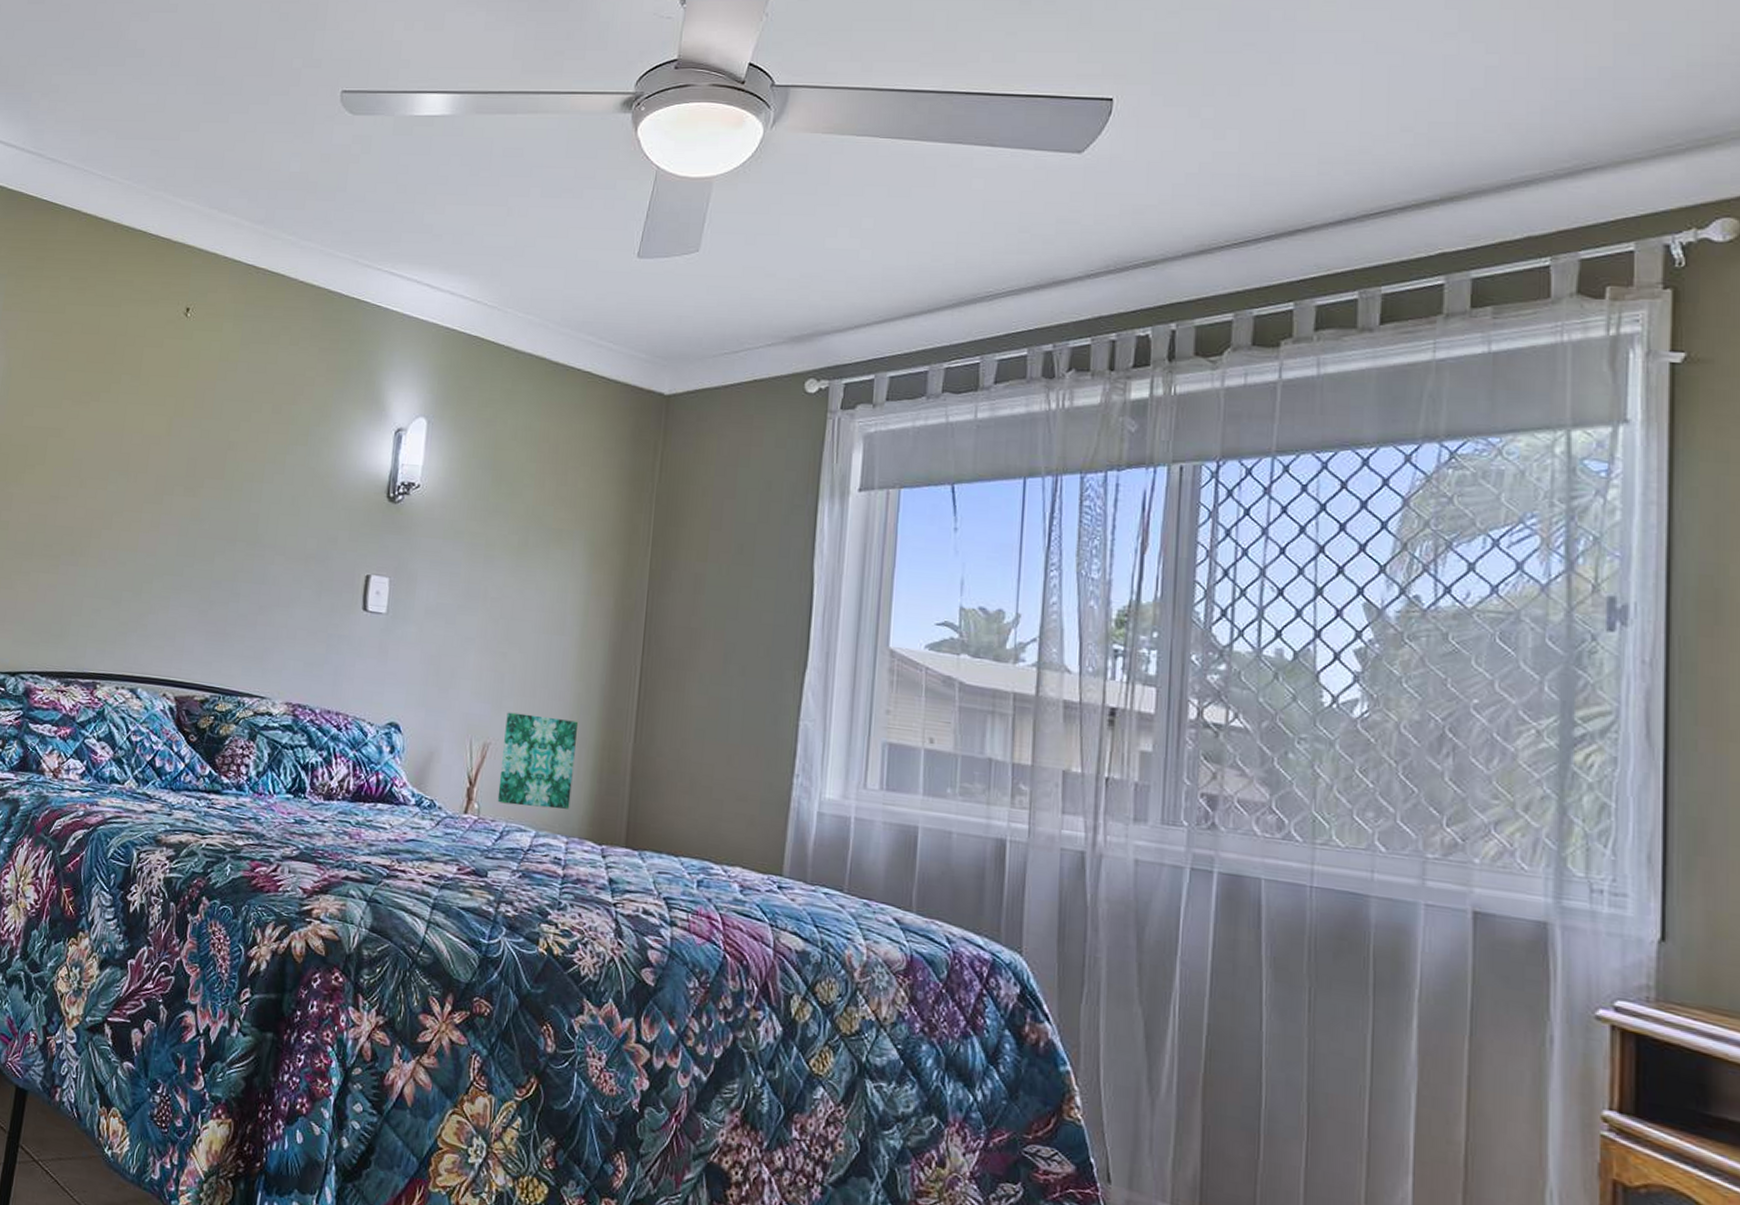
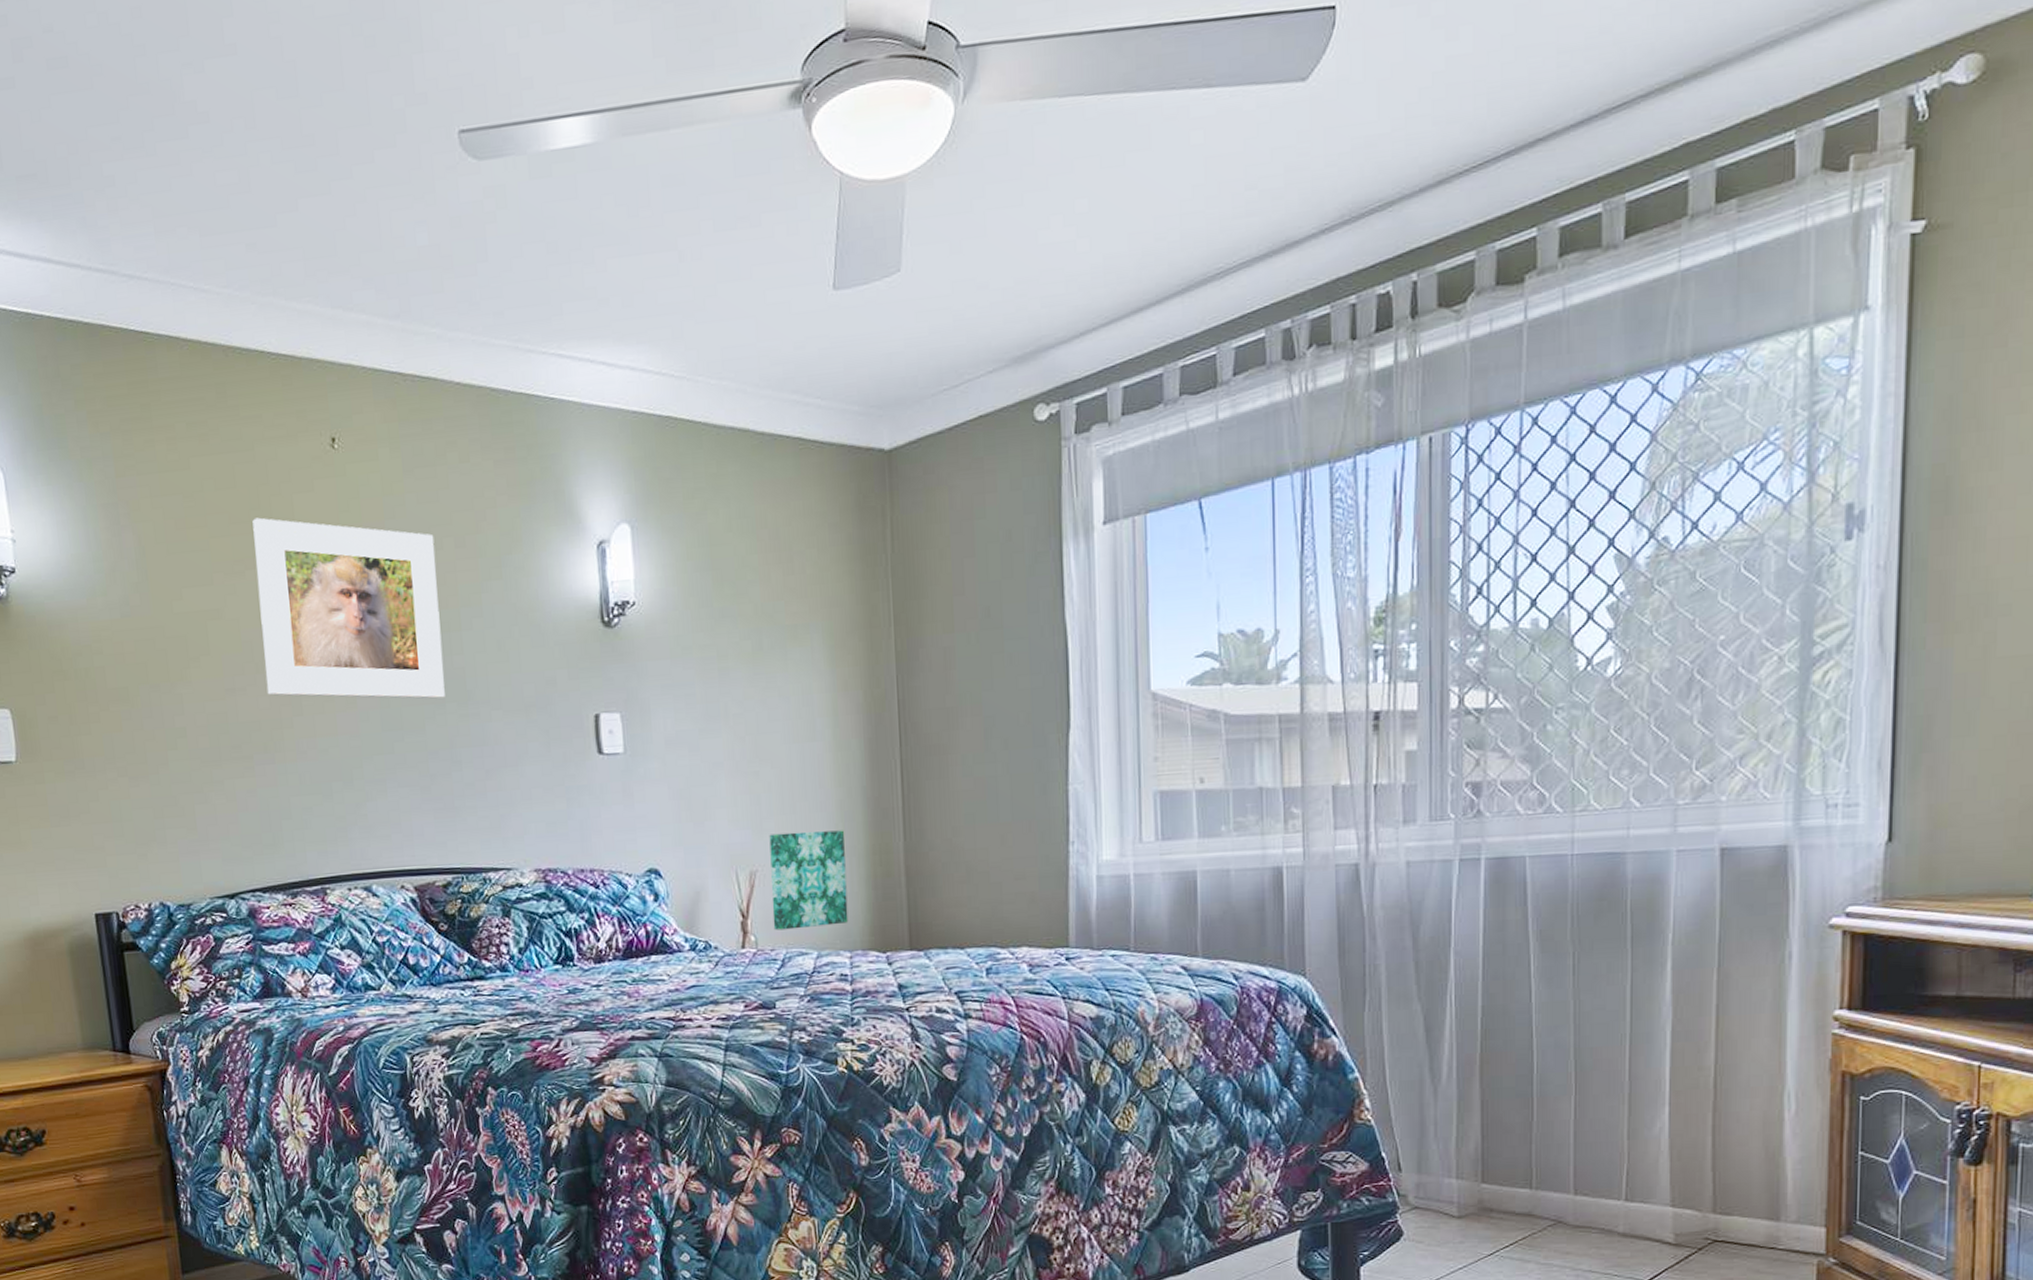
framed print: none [85,361,256,537] -> present [252,517,445,699]

